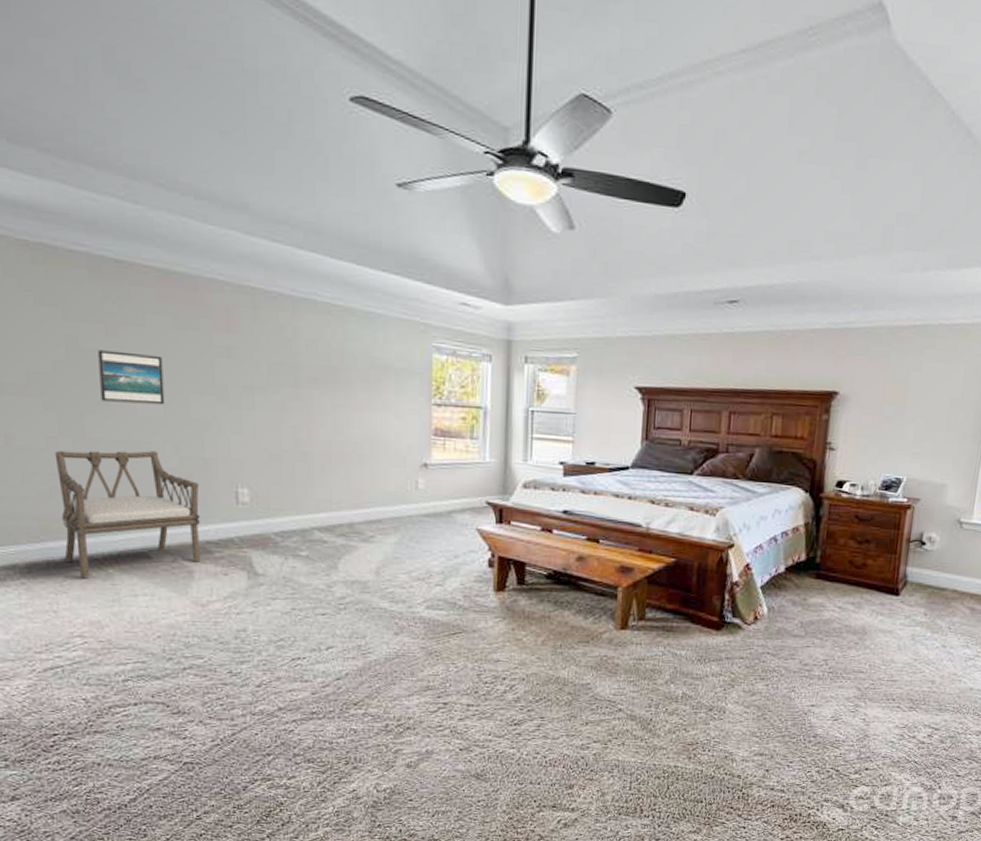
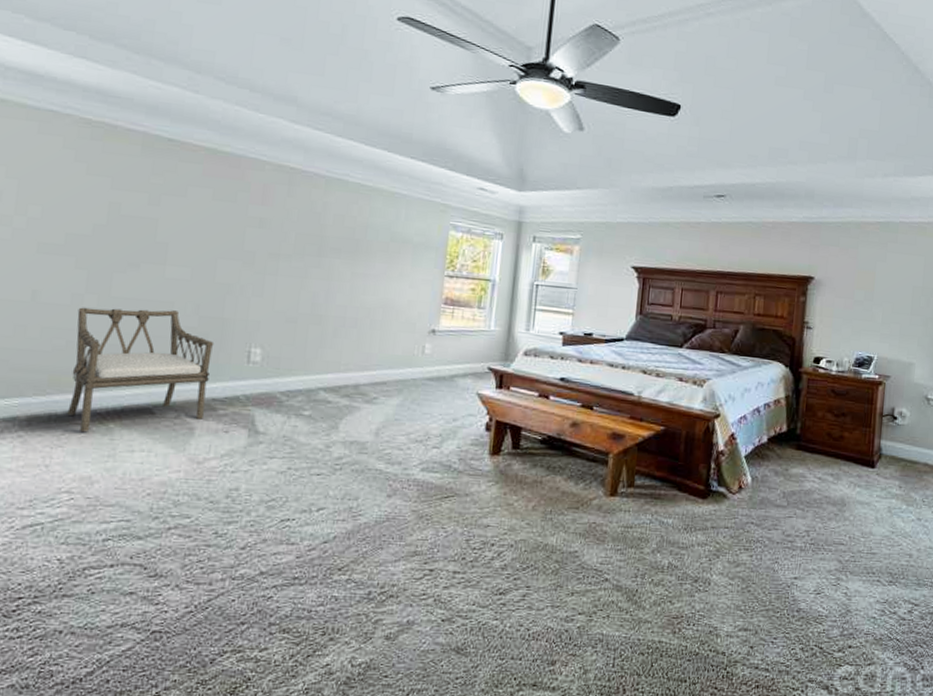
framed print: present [98,350,165,405] -> none [133,216,198,268]

